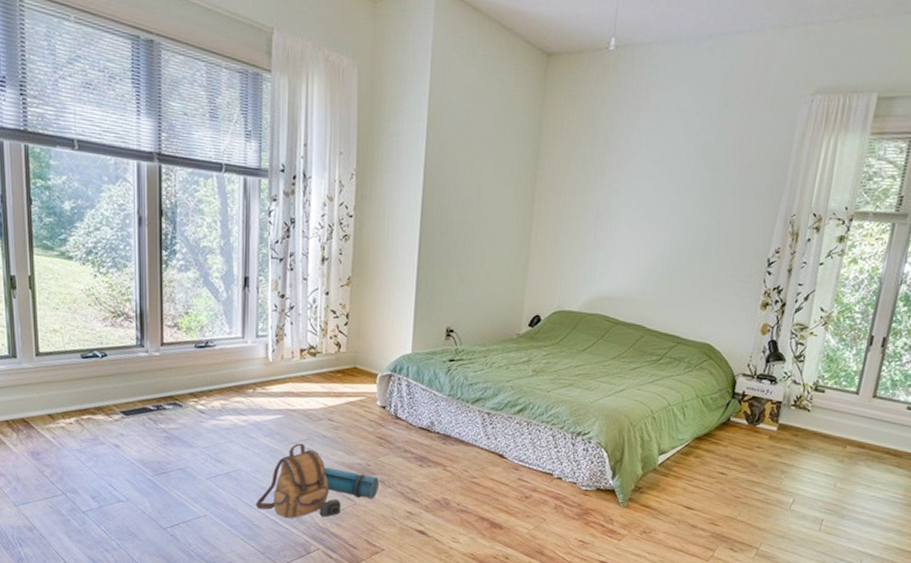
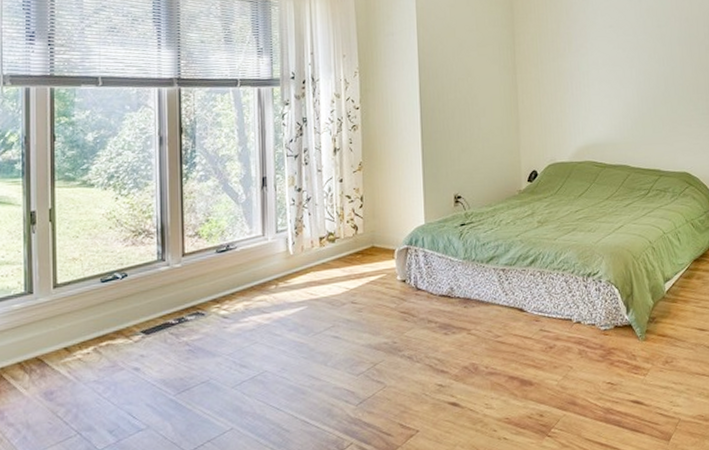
backpack: present [255,443,379,519] -> none [283,332,407,416]

